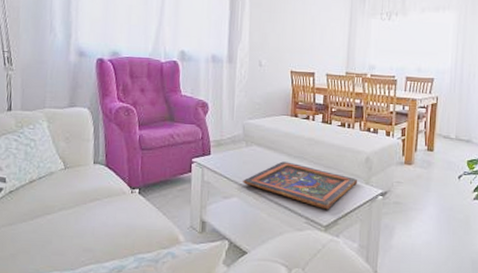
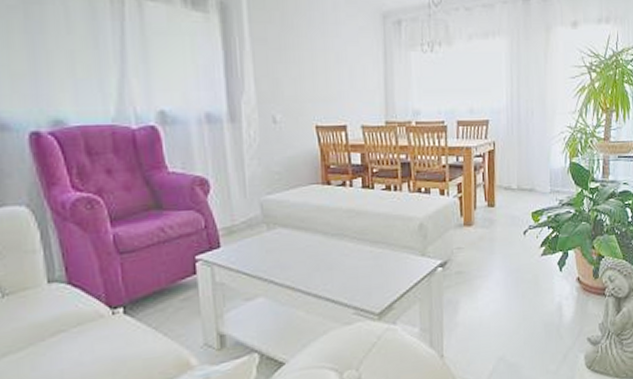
painted panel: present [243,161,358,210] -> none [268,242,413,295]

